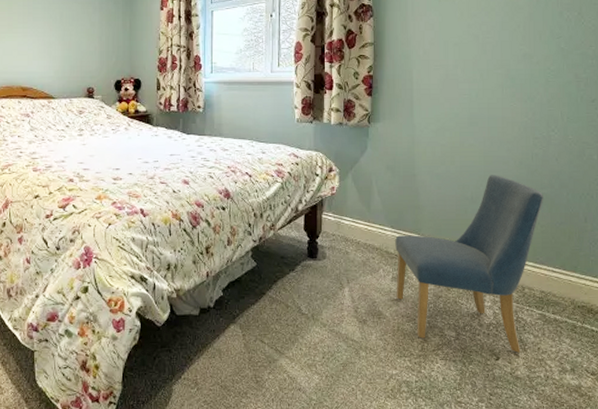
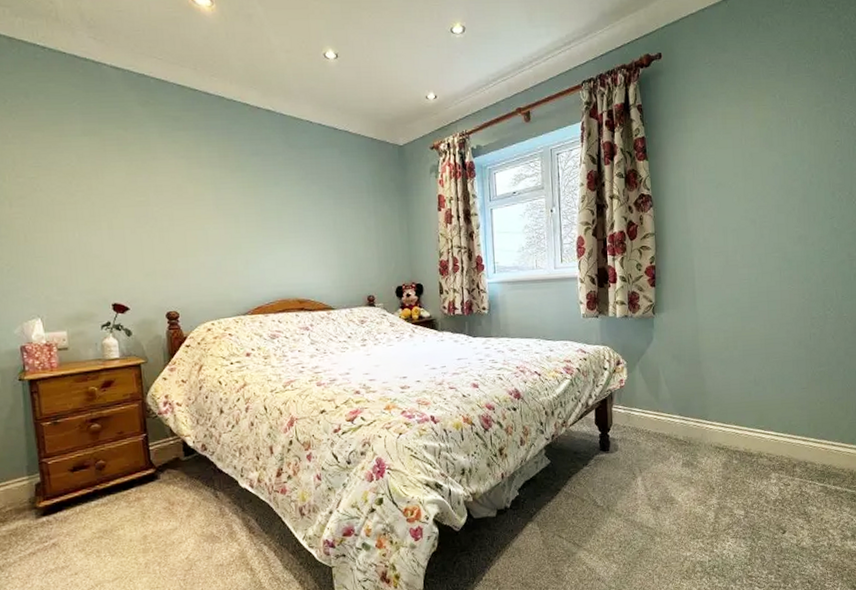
chair: present [395,175,544,353] -> none [684,356,823,525]

